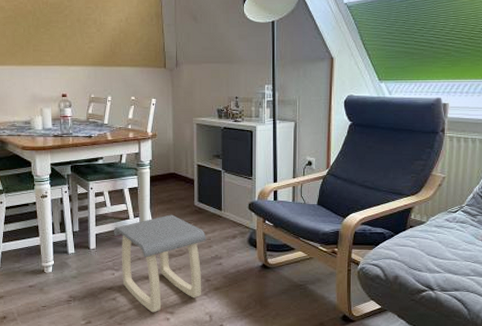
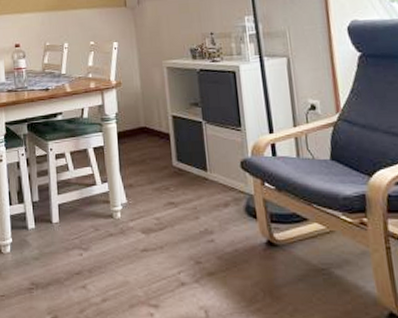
stool: present [113,214,206,313] -> none [78,178,192,306]

